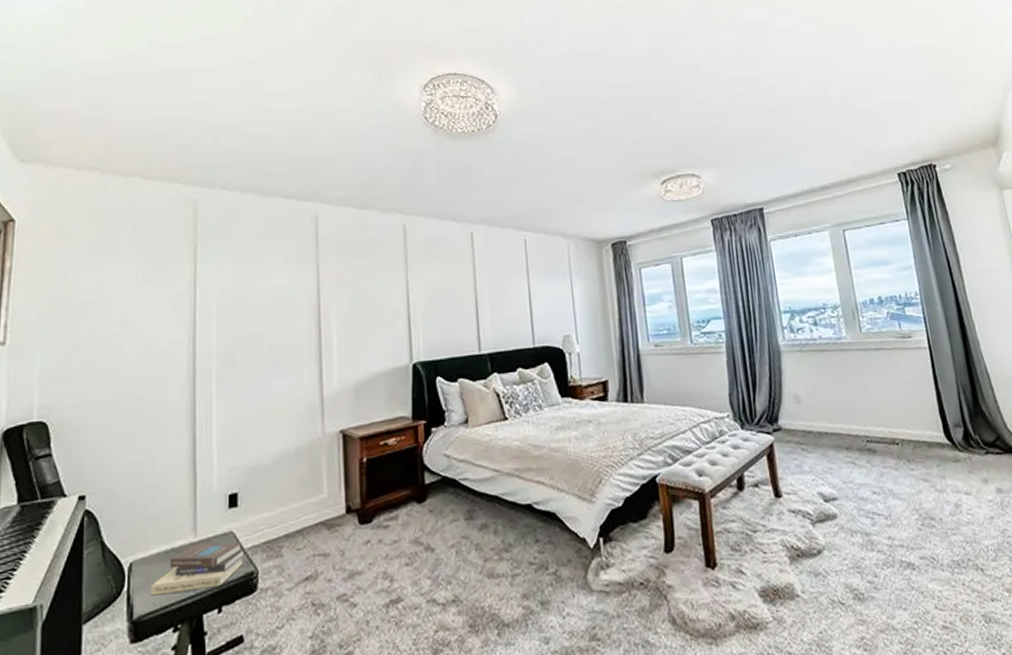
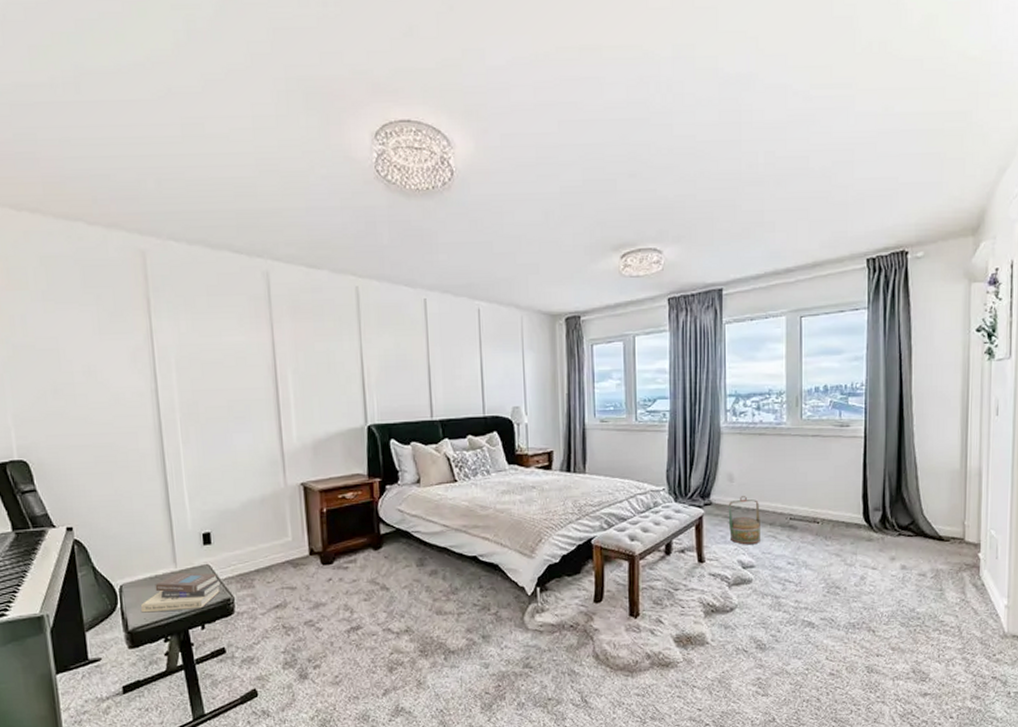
decorative basket: none [798,417,839,474] -> present [728,495,760,545]

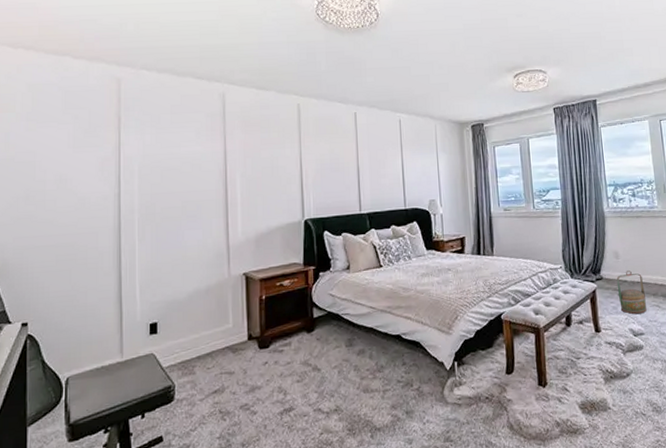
books: present [141,572,221,613] -> none [85,361,163,404]

